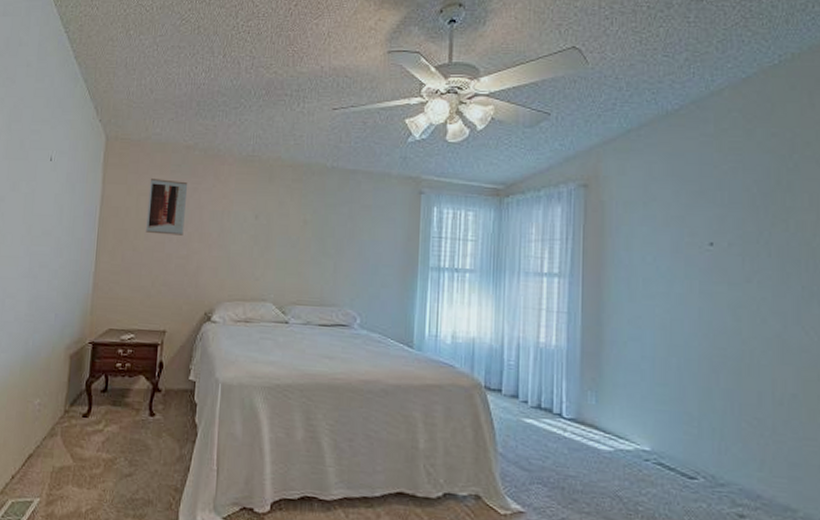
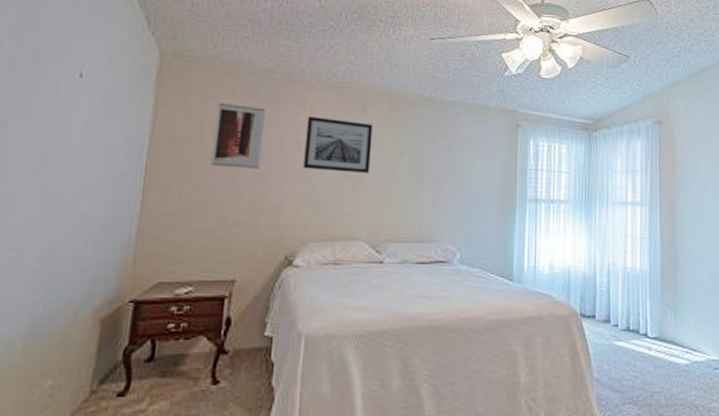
wall art: none [219,188,279,240] -> present [303,116,373,173]

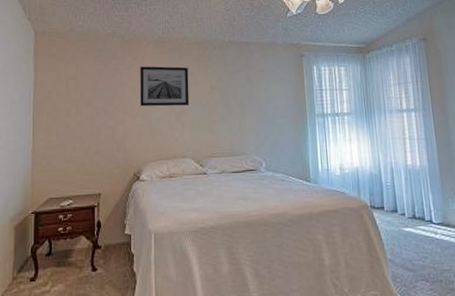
wall art: present [211,103,267,169] -> none [76,63,110,111]

